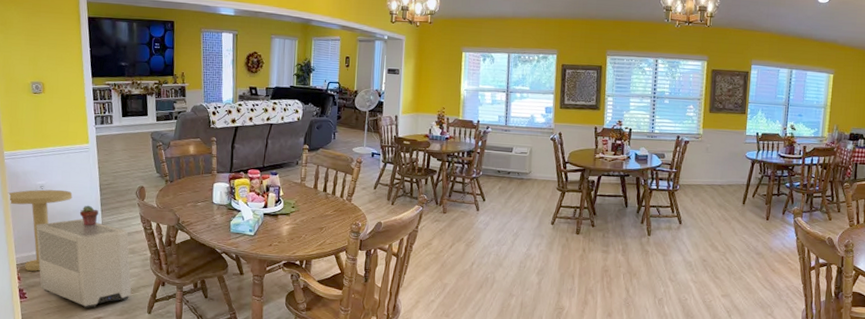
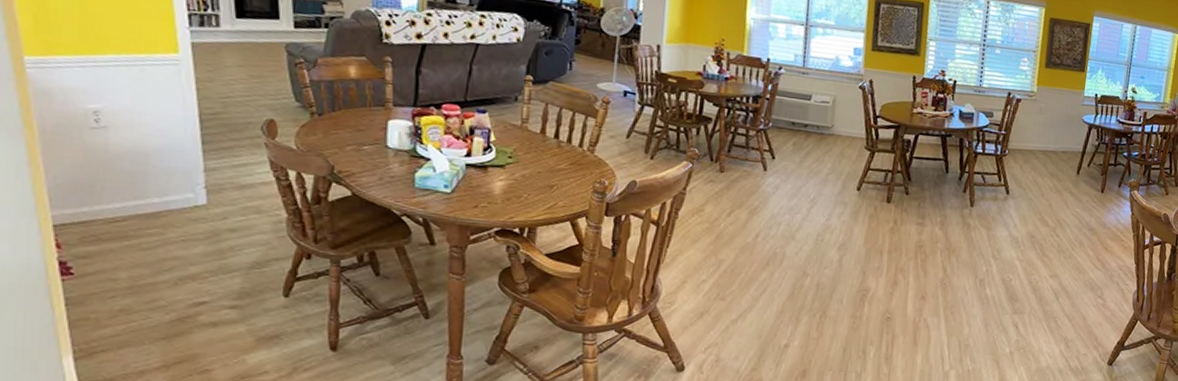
side table: present [7,189,73,271] -> none [32,116,152,236]
air purifier: present [36,219,132,309] -> none [87,161,257,291]
potted succulent: present [79,205,99,226] -> none [164,142,199,173]

